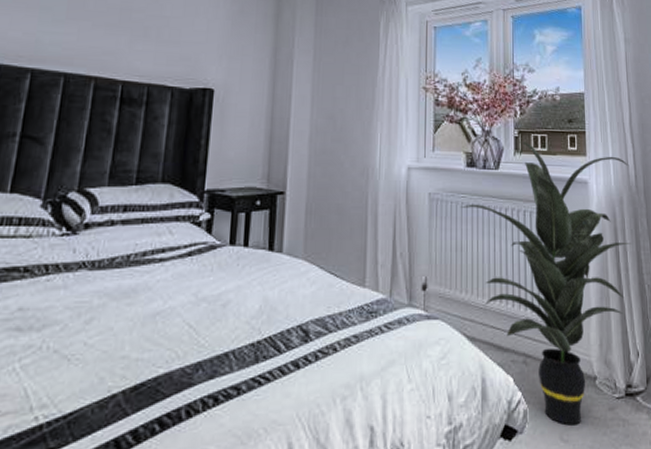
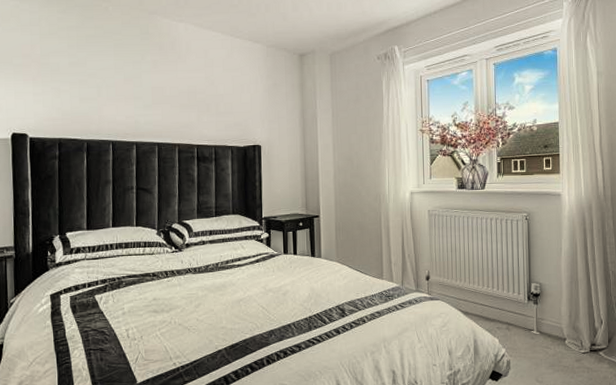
indoor plant: present [460,140,632,426] -> none [453,165,599,372]

